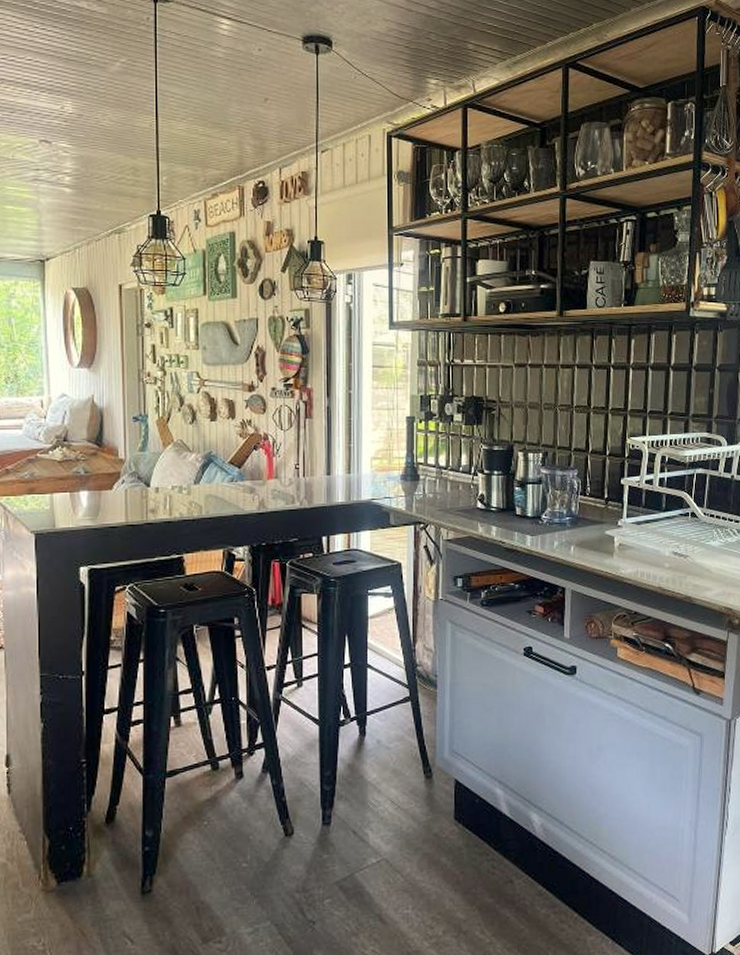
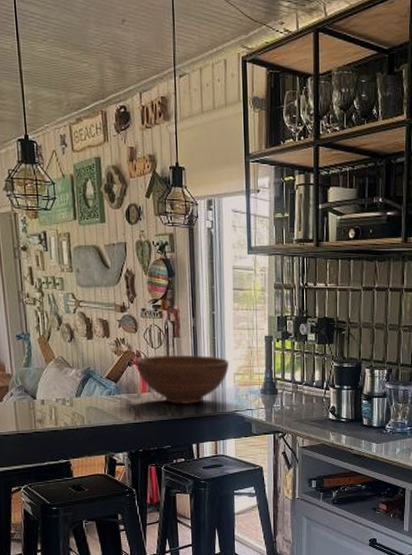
fruit bowl: none [263,437,366,493] -> present [136,354,230,405]

